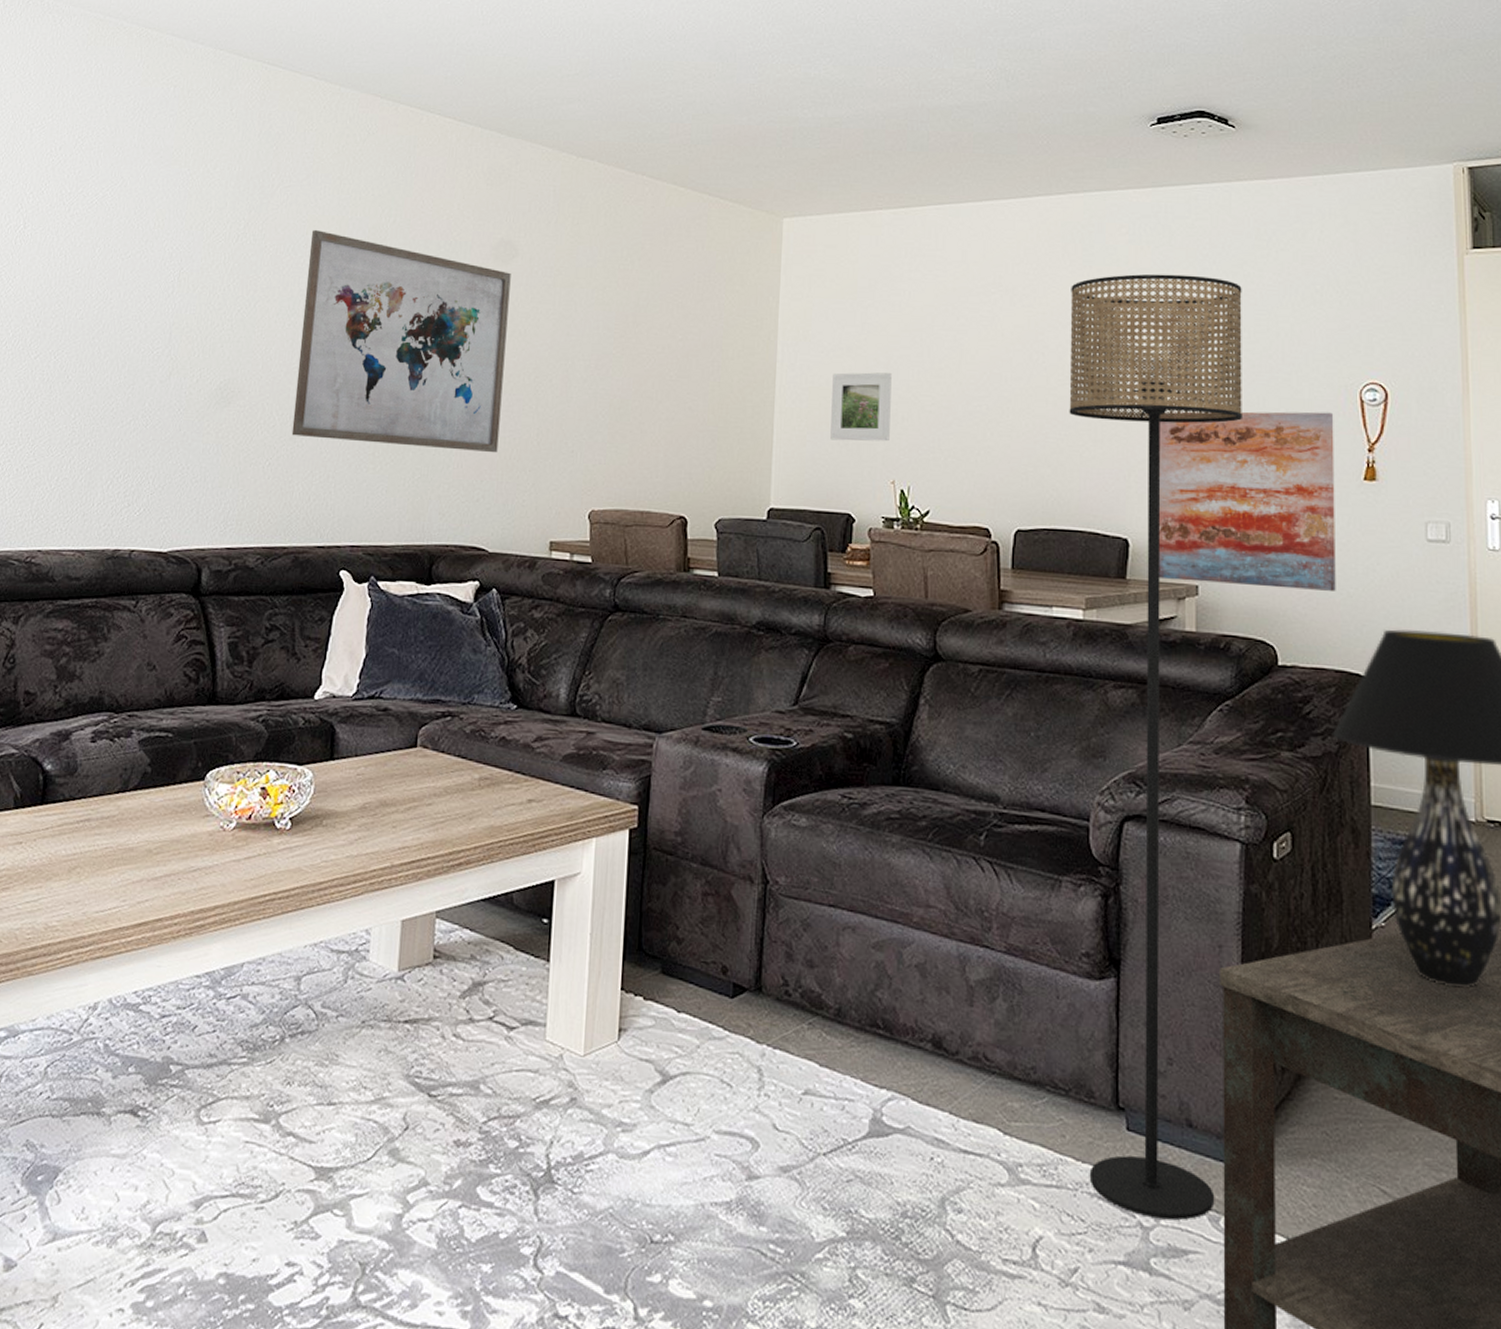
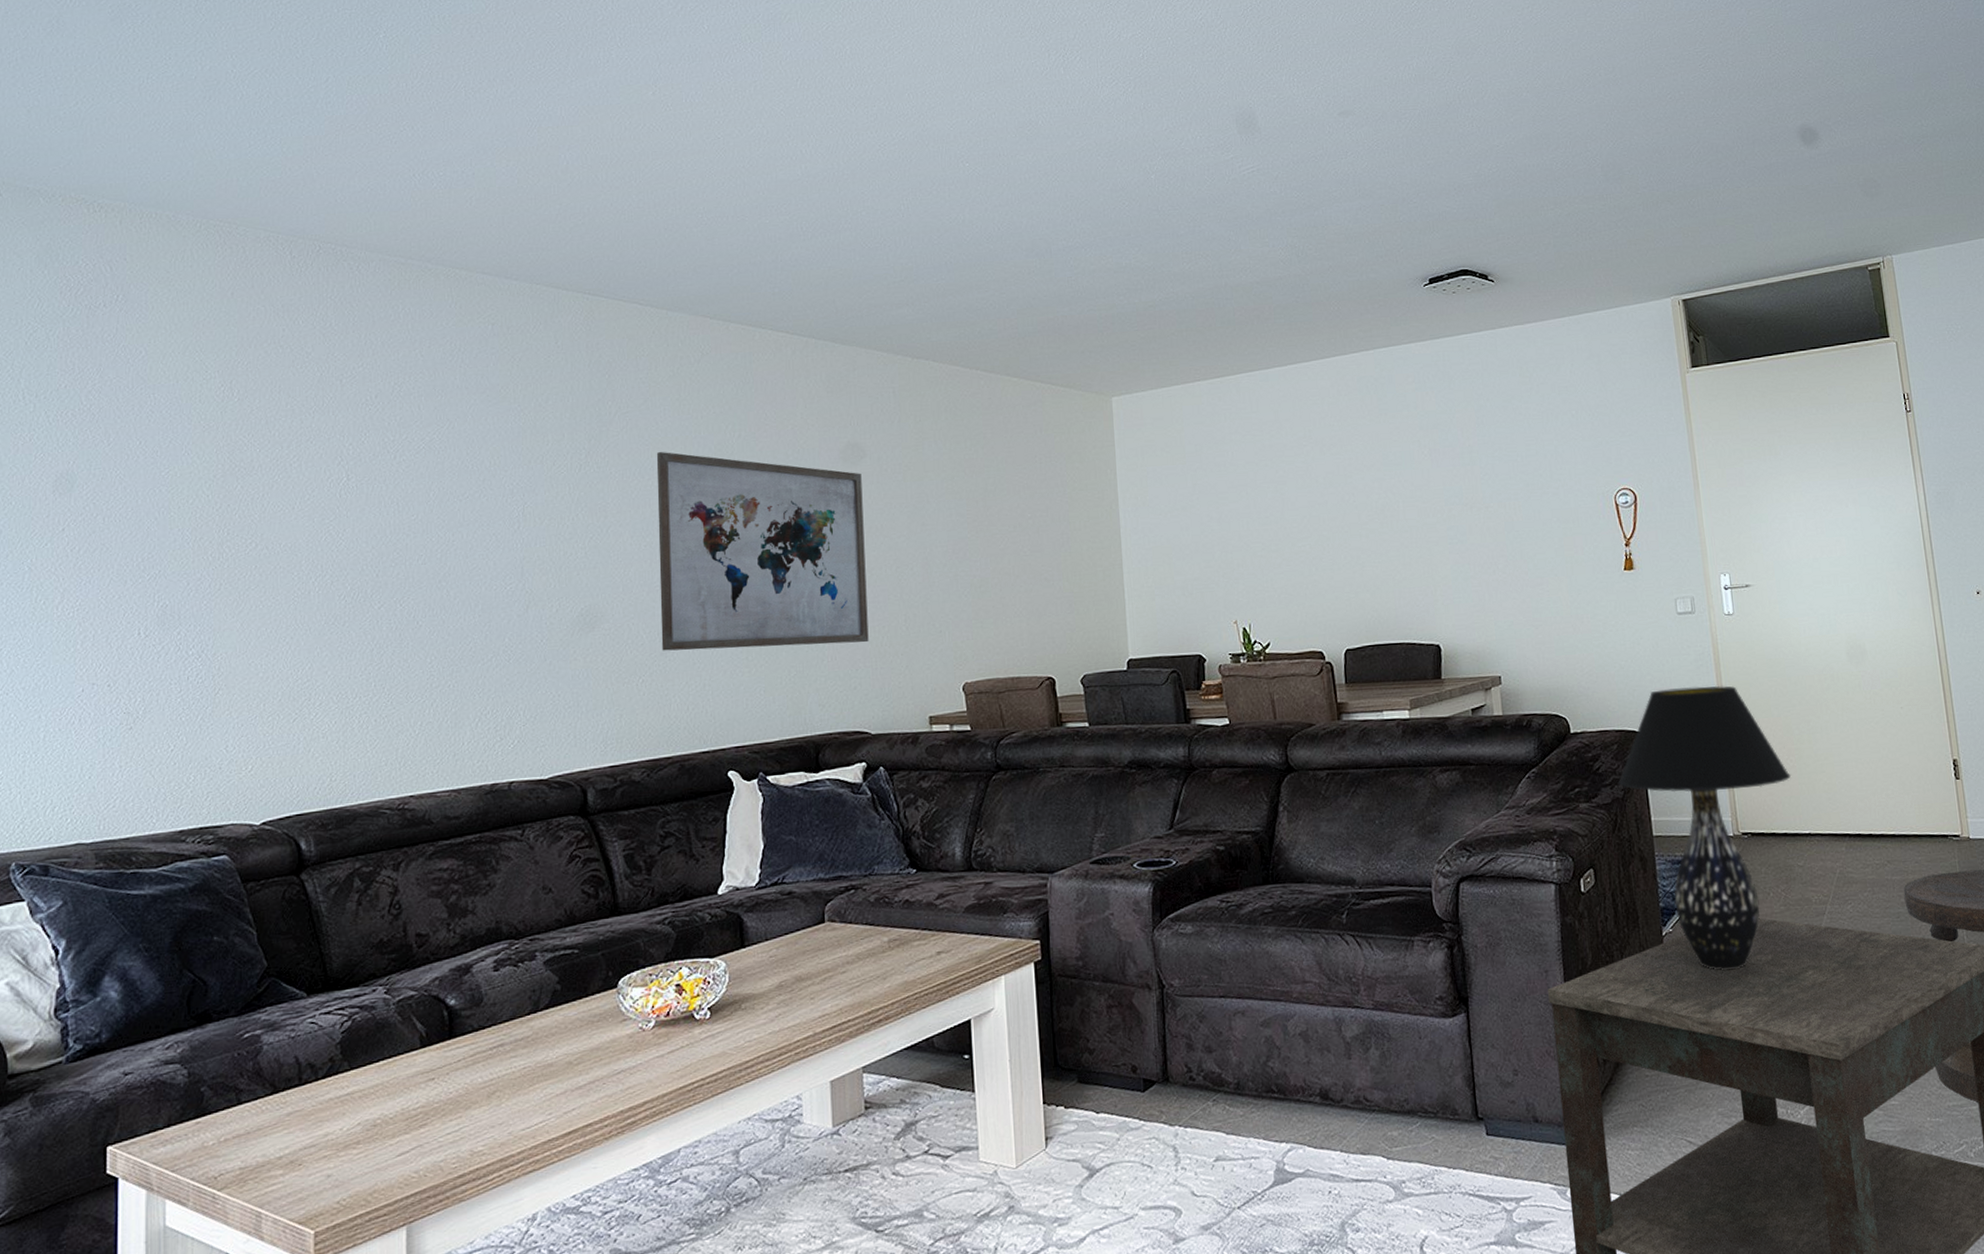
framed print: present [830,372,892,442] -> none [1172,526,1229,592]
floor lamp: present [1069,274,1242,1220] -> none [1371,412,1562,1202]
wall art: present [1158,411,1336,591] -> none [1455,517,1610,674]

